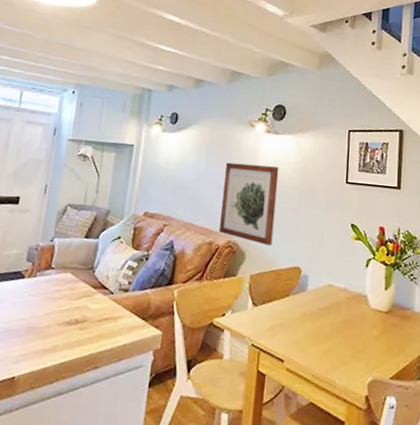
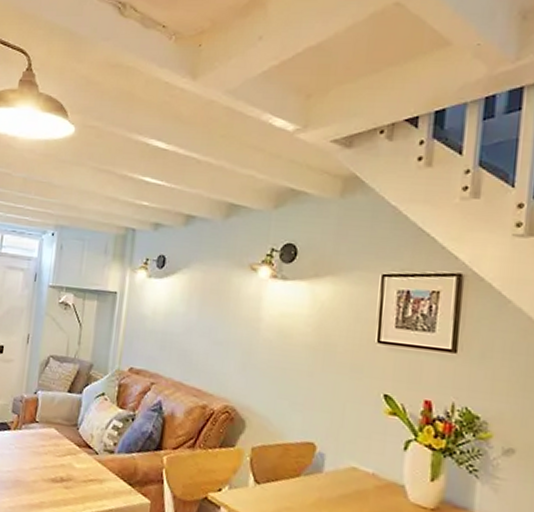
wall art: present [219,162,279,245] -> none [214,313,288,414]

